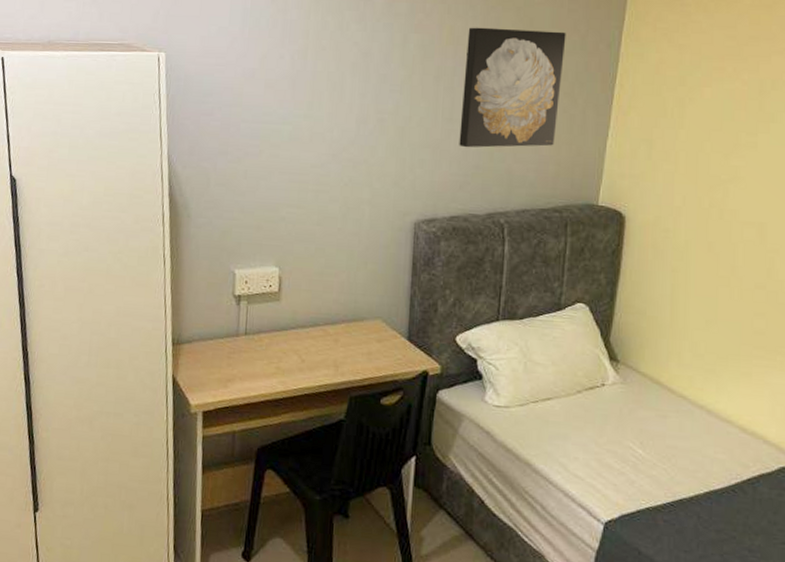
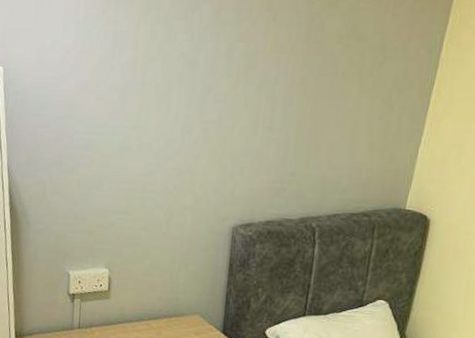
wall art: present [459,27,566,148] -> none [277,34,389,156]

